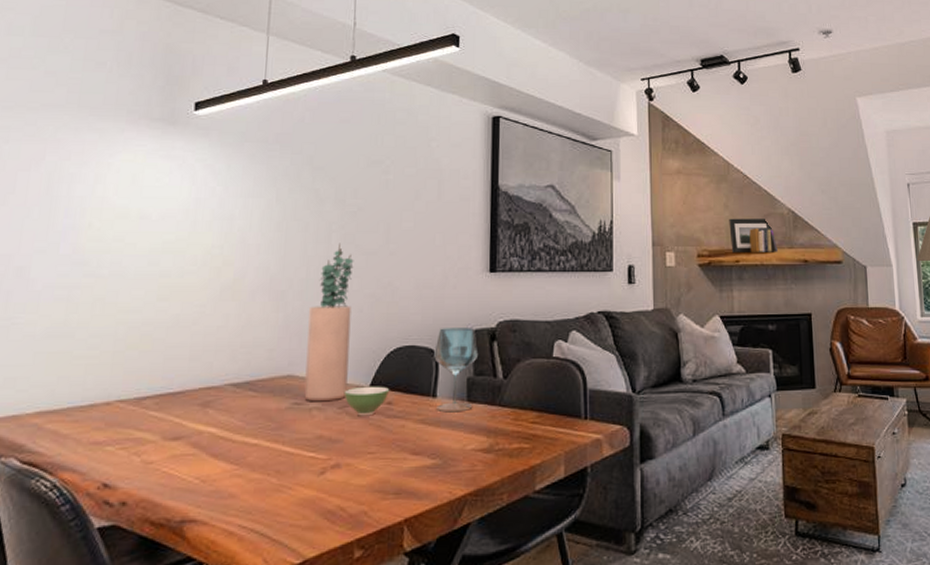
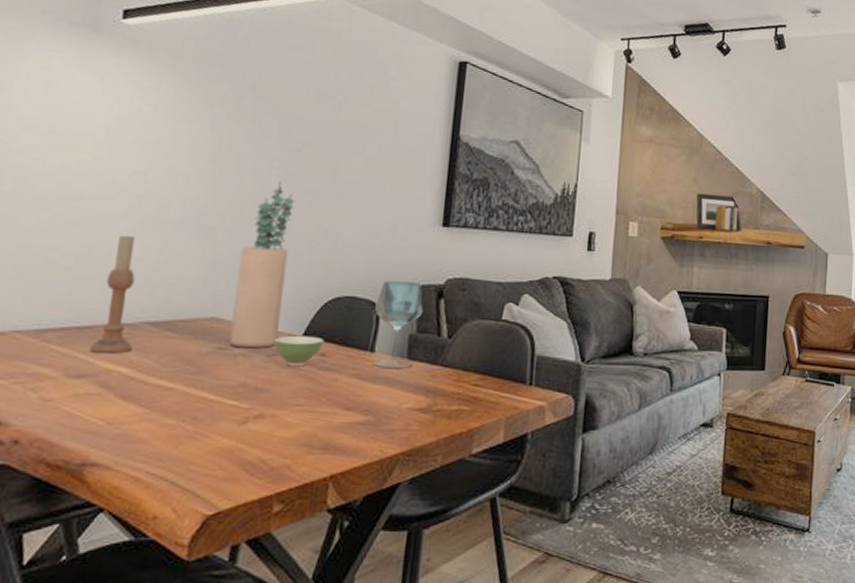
candlestick: none [182,305,219,416] -> present [89,235,136,354]

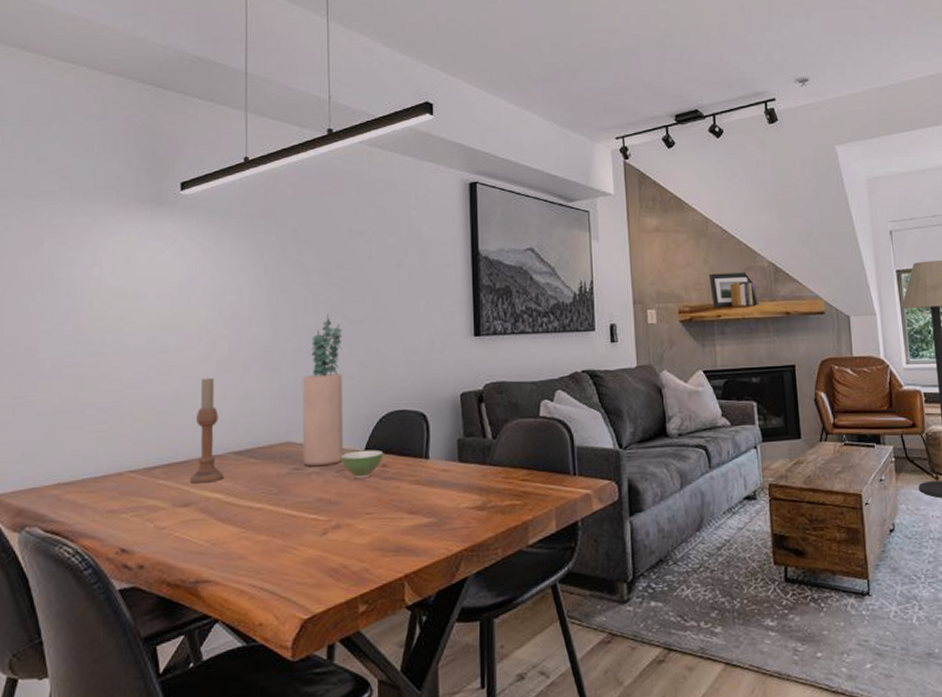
wine glass: present [374,280,424,369] -> none [424,391,468,473]

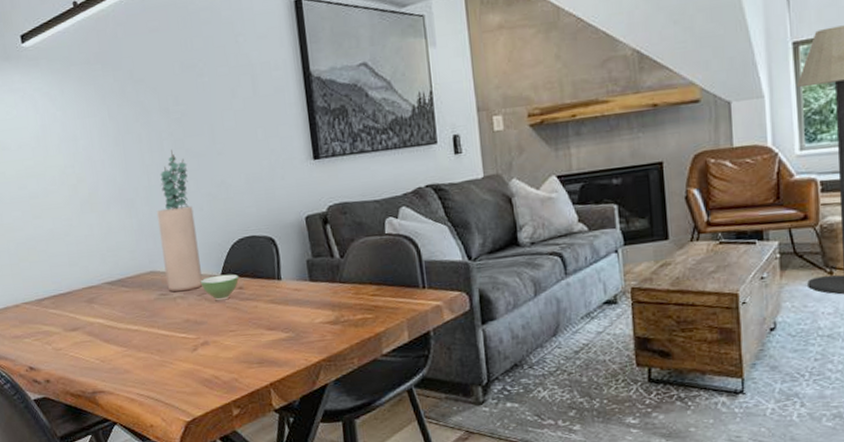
candlestick: present [189,377,223,484] -> none [70,217,102,311]
picture frame: present [709,272,755,308] -> none [562,64,616,108]
books: present [730,281,759,308] -> none [586,74,621,105]

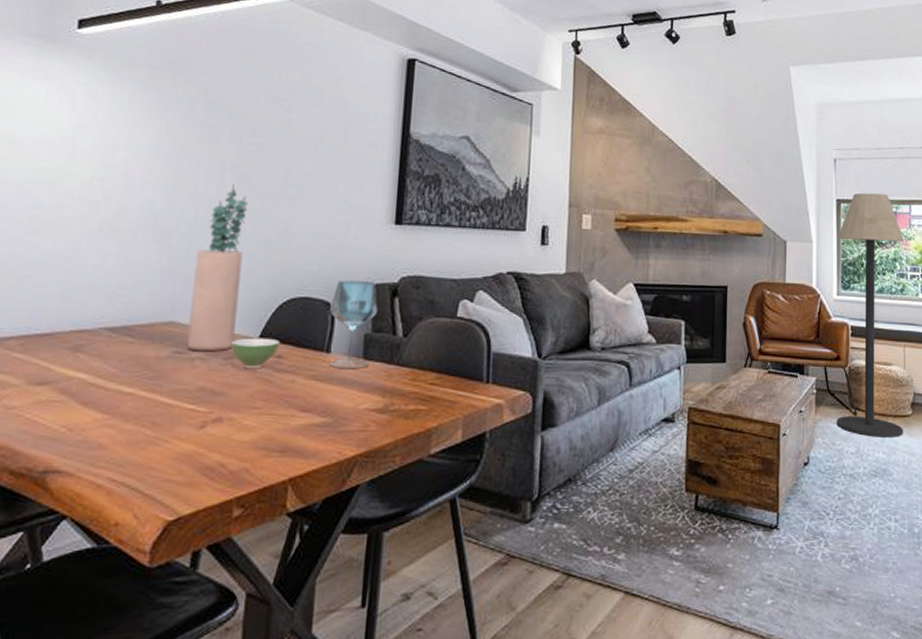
wine glass: none [272,214,316,293] -> present [330,280,379,370]

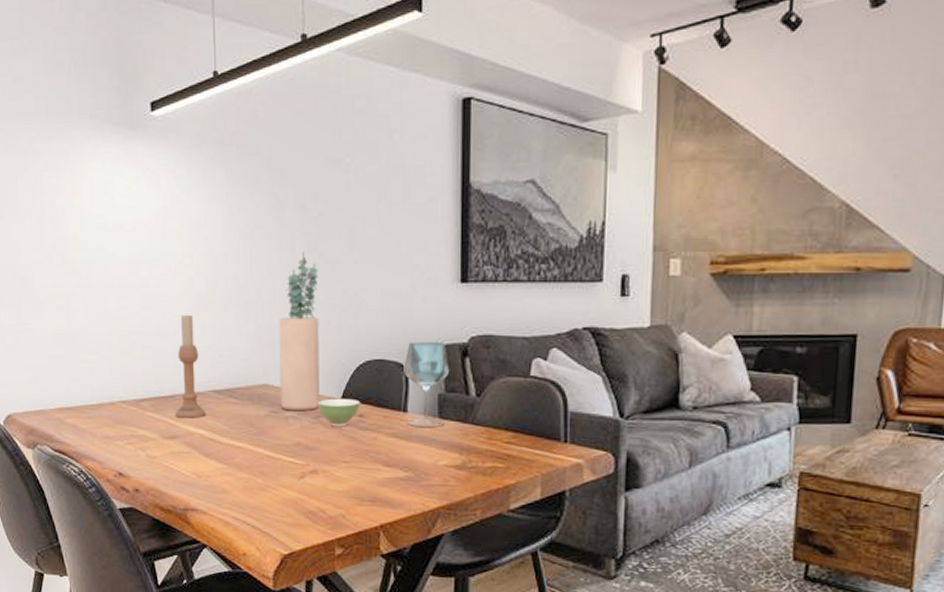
candlestick: none [50,241,94,360] -> present [174,314,206,418]

